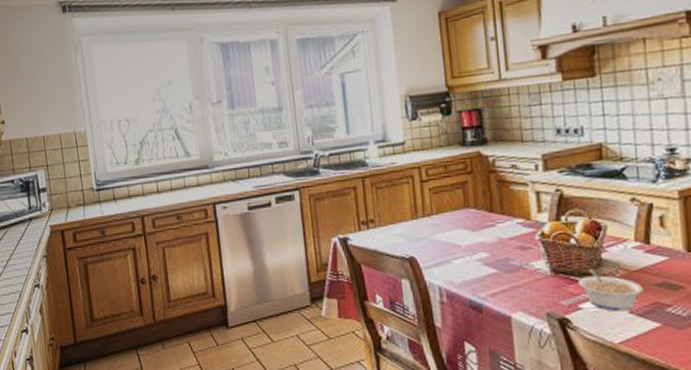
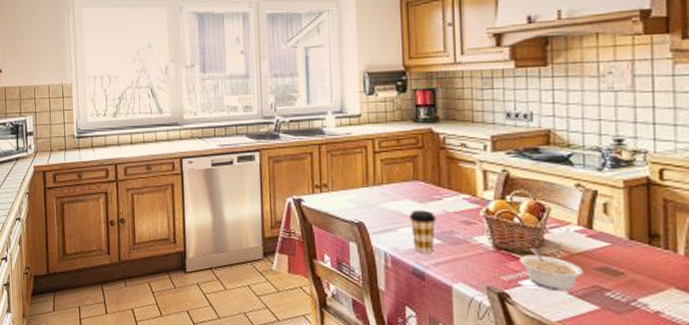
coffee cup: none [461,238,491,285] -> present [408,209,437,254]

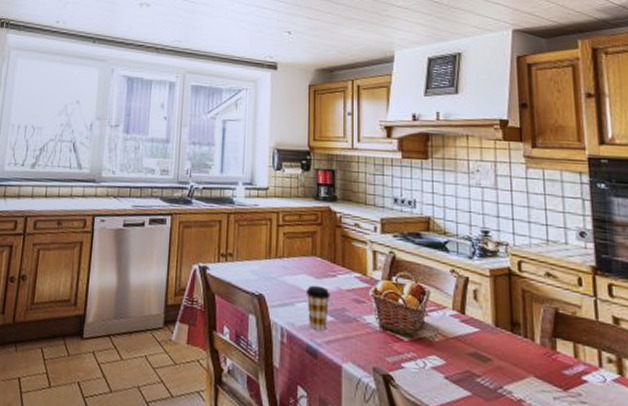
legume: present [519,247,583,292] -> none [403,329,457,376]

